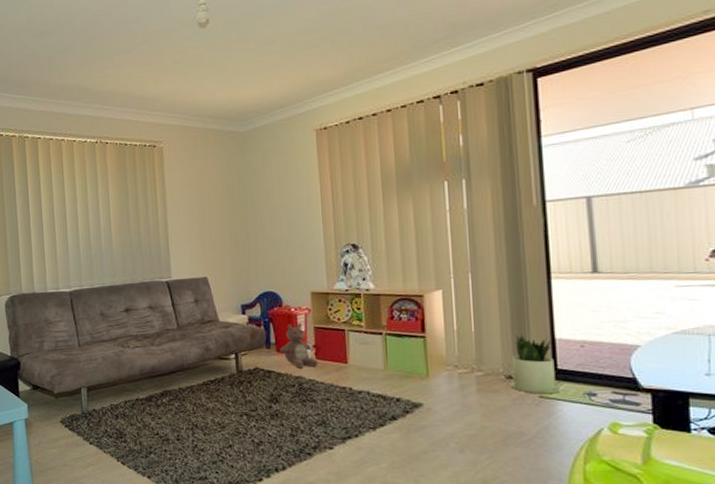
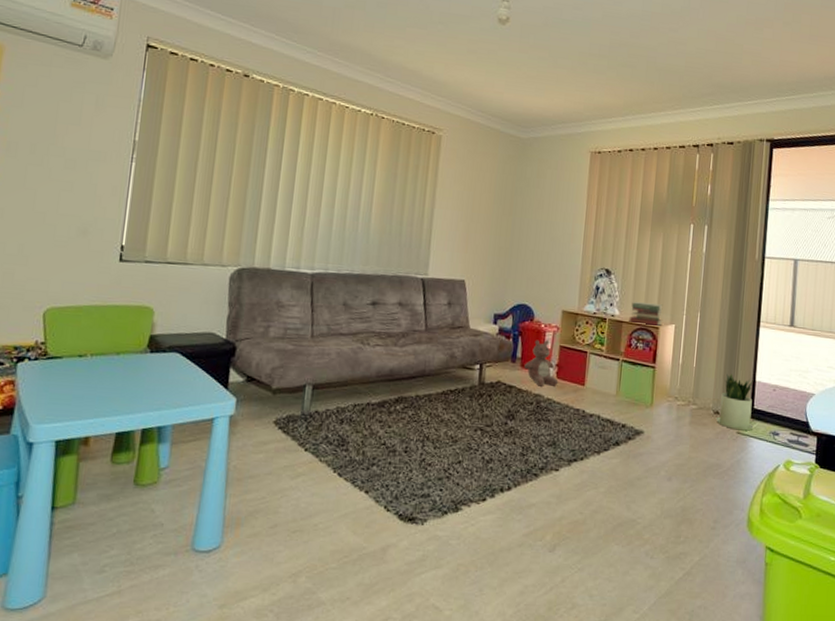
books: none [386,271,427,295] -> present [629,301,663,327]

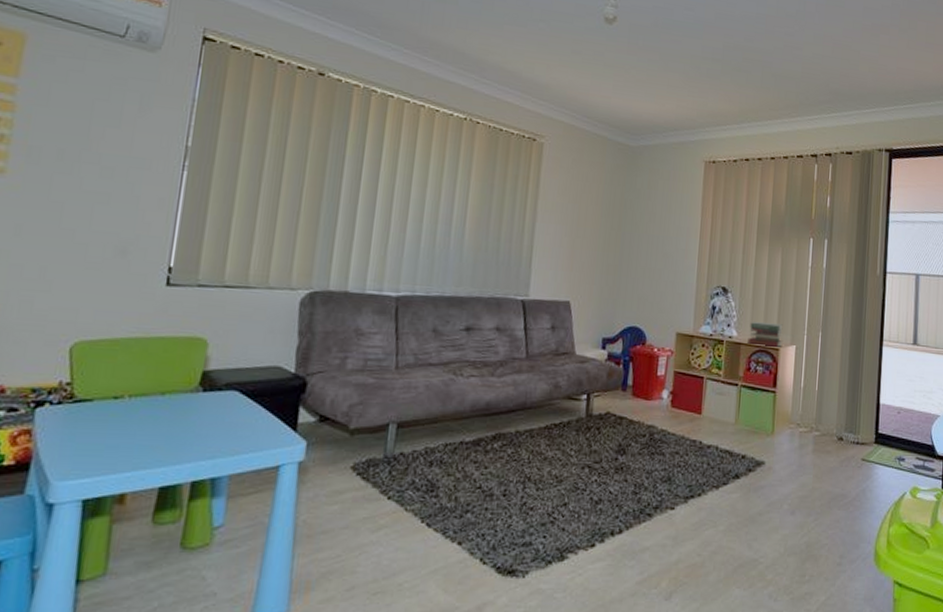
stuffed animal: present [524,339,559,387] -> none [636,365,673,417]
planter: present [715,373,754,431] -> none [839,396,879,457]

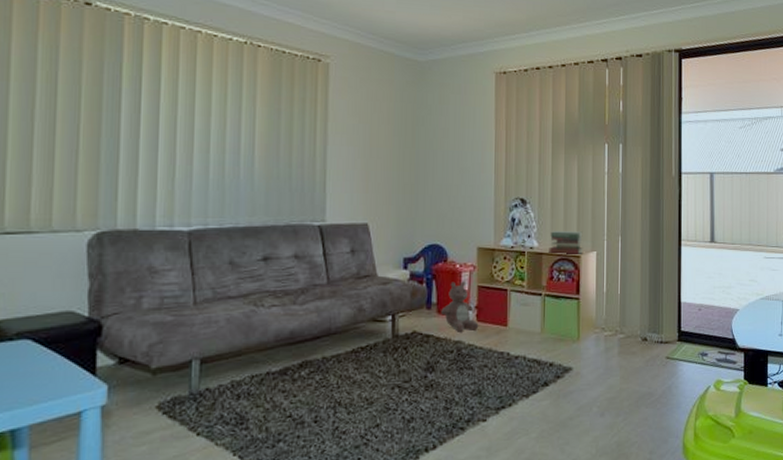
stuffed animal: none [636,365,673,417] -> present [441,281,479,332]

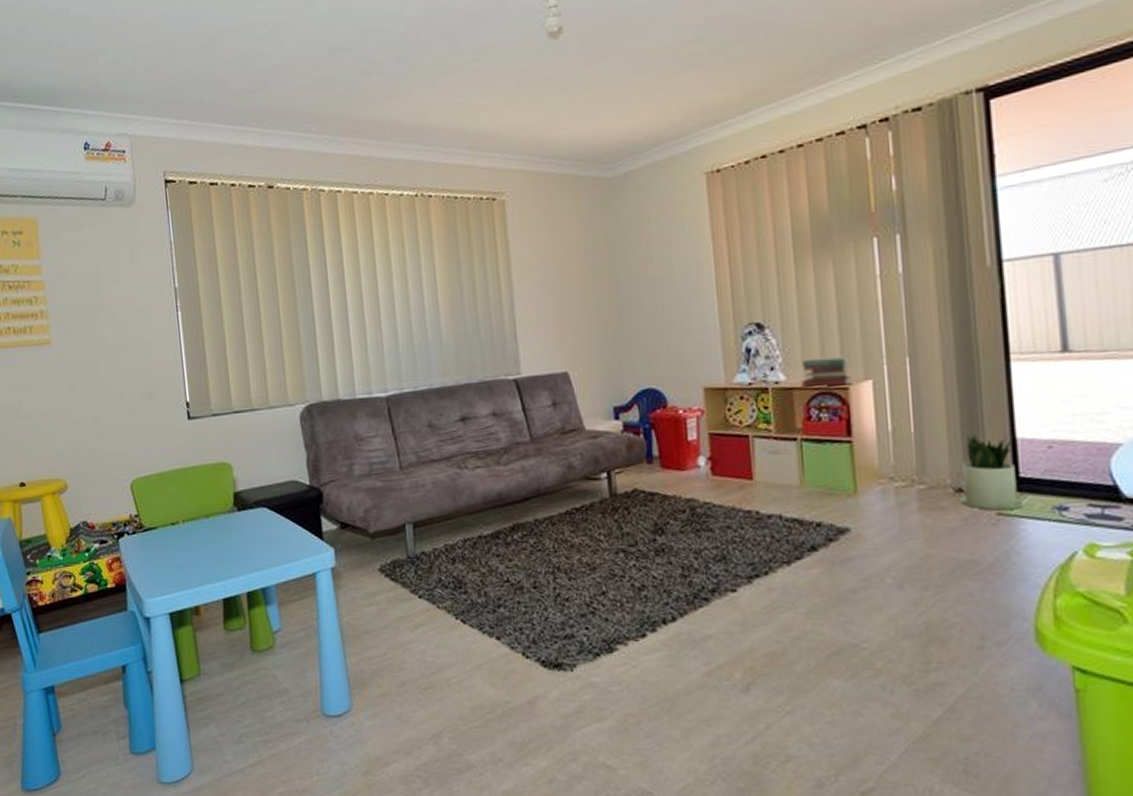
stuffed animal: present [441,281,479,332] -> none [665,429,716,489]
planter: none [644,297,682,355] -> present [959,433,1024,511]

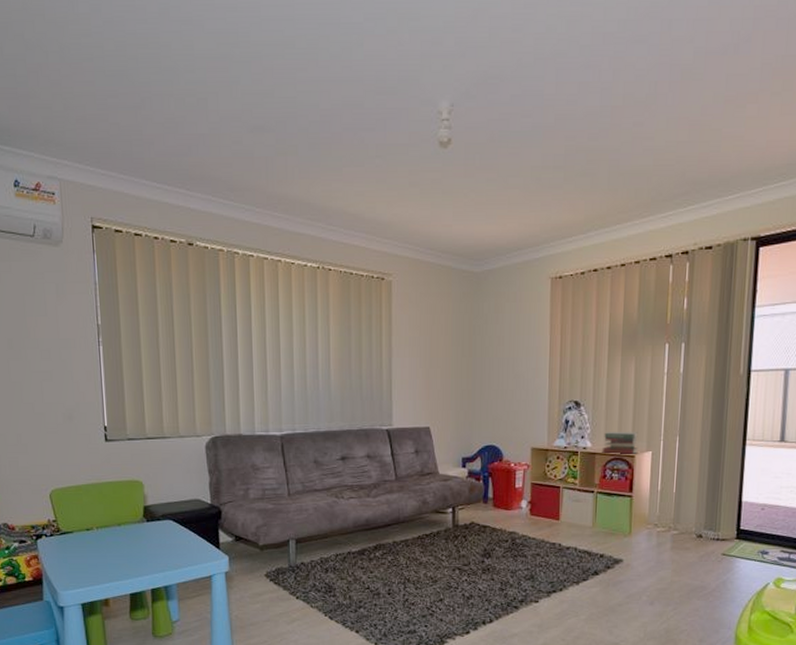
planter: present [959,433,1024,511] -> none [698,496,740,552]

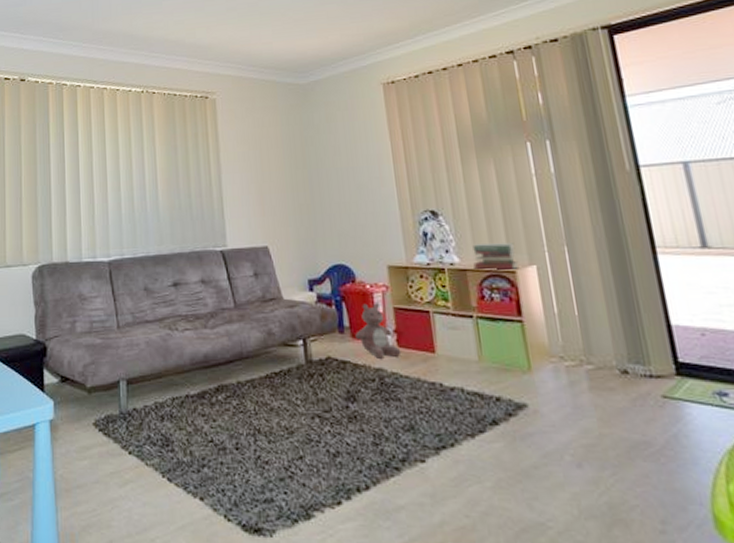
stuffed animal: none [497,479,532,524] -> present [355,303,401,359]

